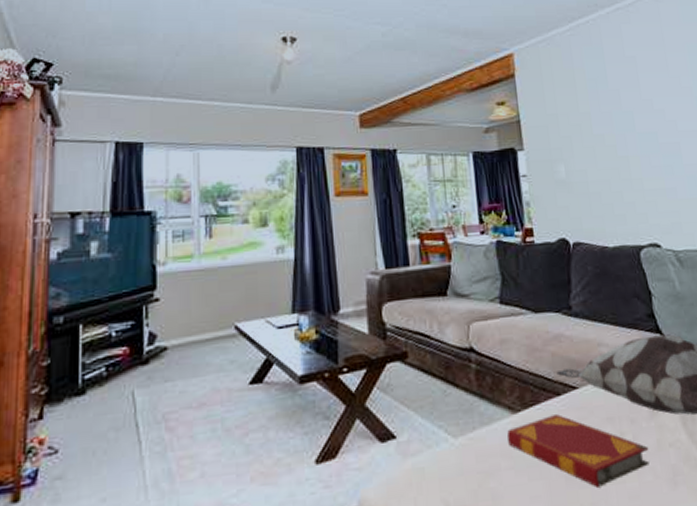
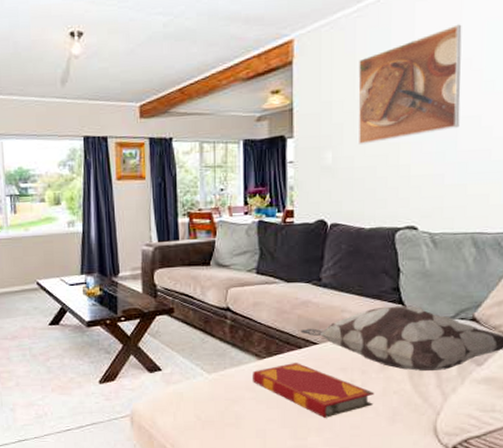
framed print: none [578,46,681,157] -> present [358,24,462,144]

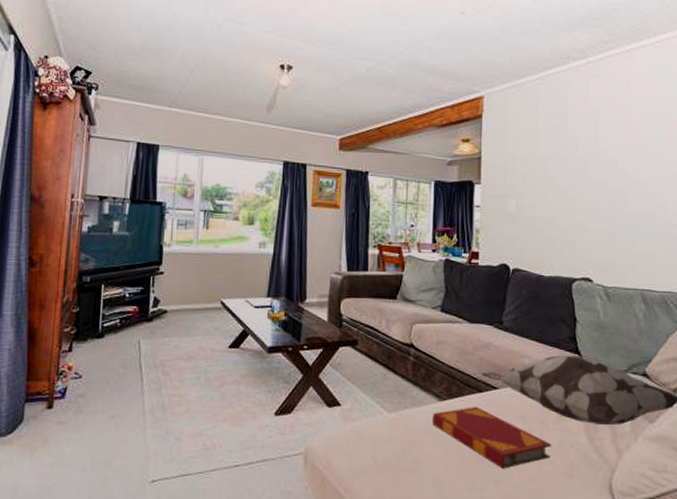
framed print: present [358,24,462,144] -> none [539,101,629,197]

